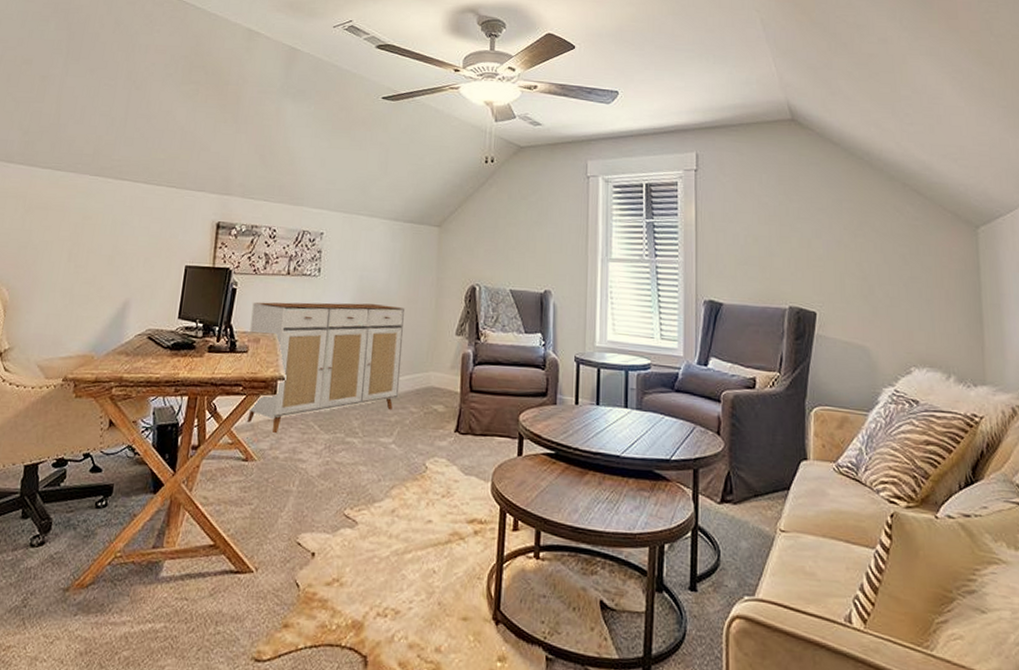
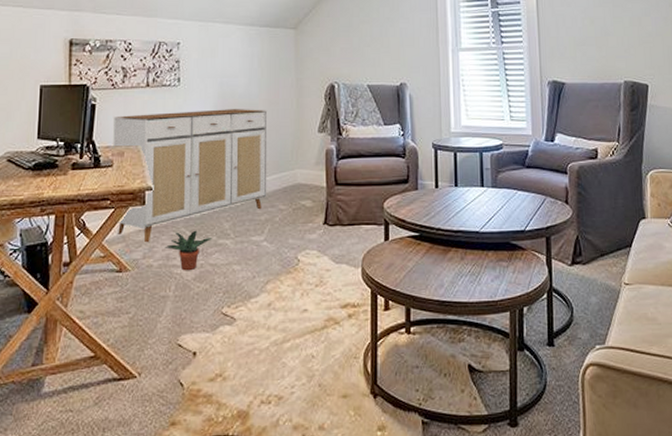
potted plant: none [292,425,341,467] -> present [164,230,213,271]

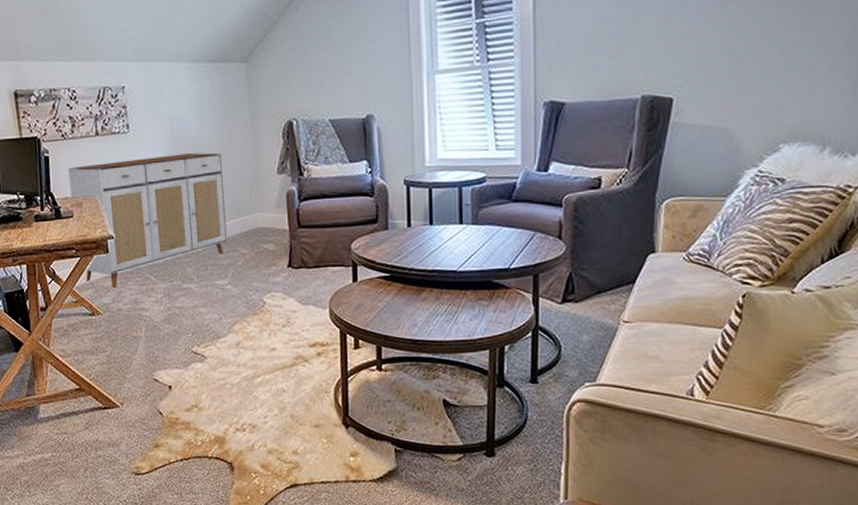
potted plant: present [164,230,213,271] -> none [132,275,177,314]

